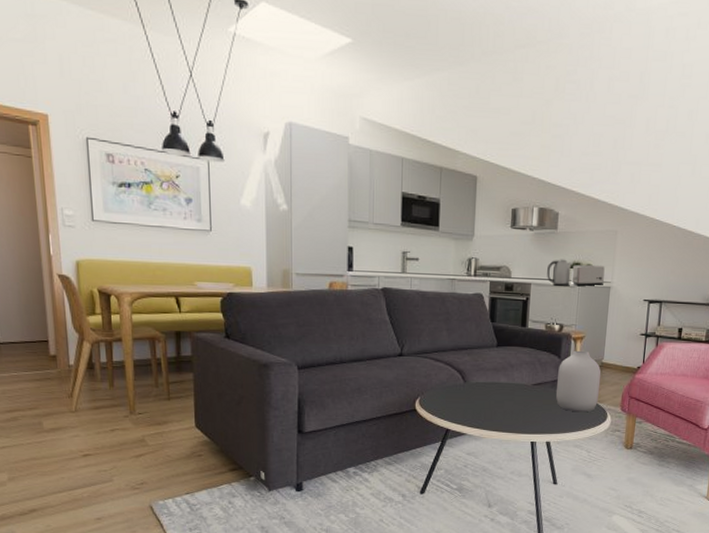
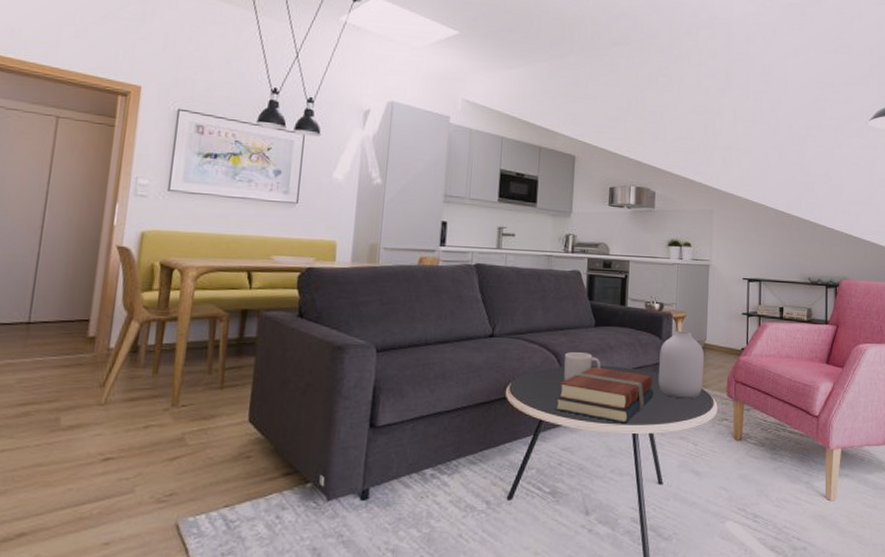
books: none [459,383,551,433] -> present [554,366,653,424]
mug: none [467,370,502,395] -> present [563,352,600,381]
kettle: present [547,259,571,286] -> none [645,236,669,264]
toaster: present [571,264,605,287] -> none [670,242,703,265]

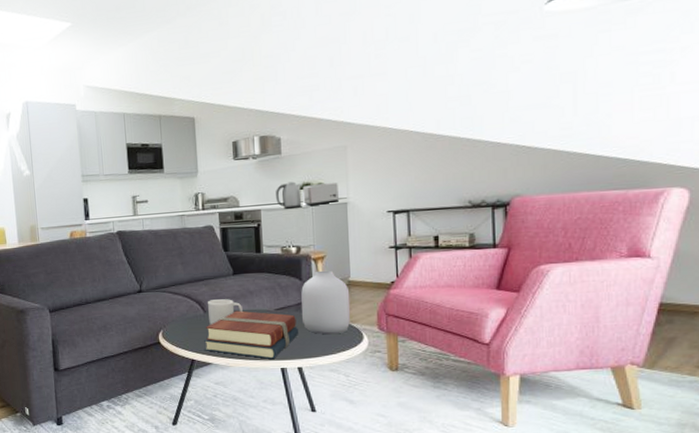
kettle: none [645,236,669,264] -> present [276,181,302,209]
toaster: none [670,242,703,265] -> present [302,182,339,207]

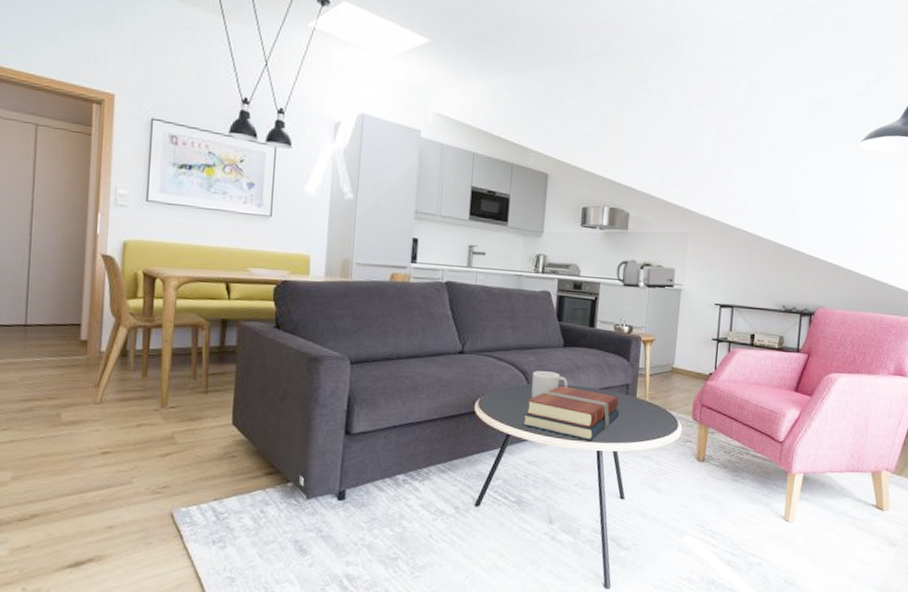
vase: present [301,270,351,335] -> none [624,353,672,421]

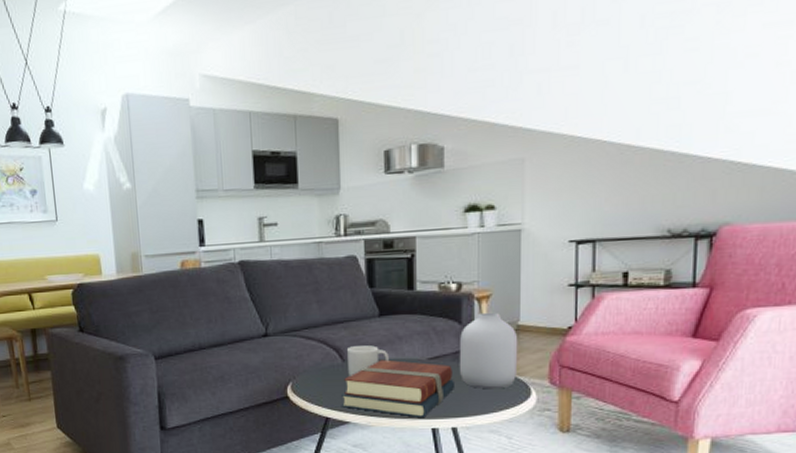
kettle: present [616,259,641,287] -> none [435,202,466,236]
vase: none [624,353,672,421] -> present [459,312,518,390]
toaster: present [642,265,676,288] -> none [468,203,511,234]

